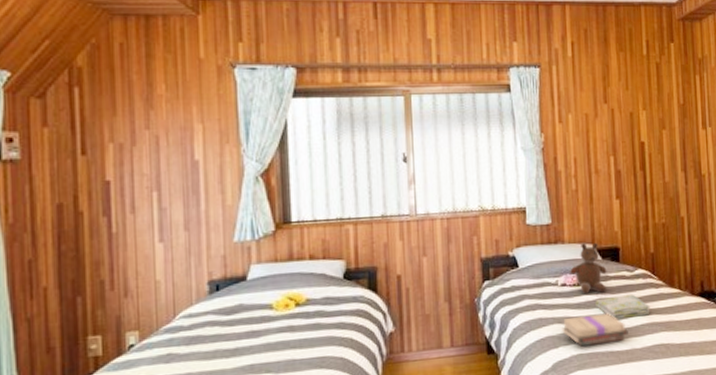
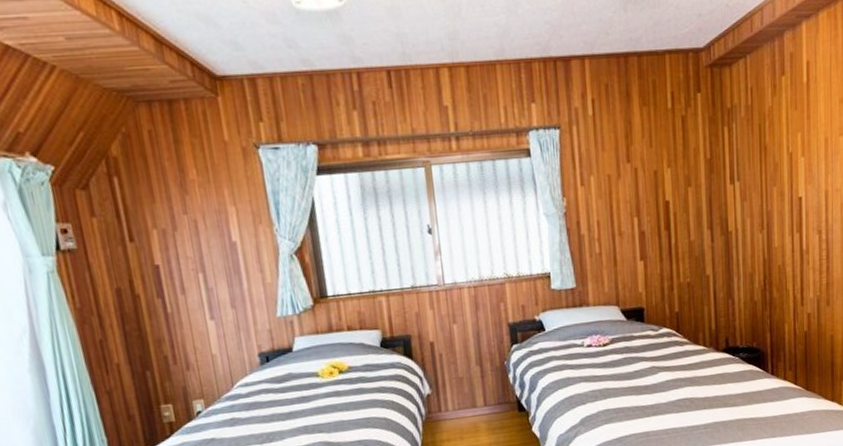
books: present [562,313,628,347] -> none [589,371,653,403]
teddy bear: present [570,243,607,294] -> none [595,305,632,354]
towel: present [595,294,650,319] -> none [621,352,675,376]

